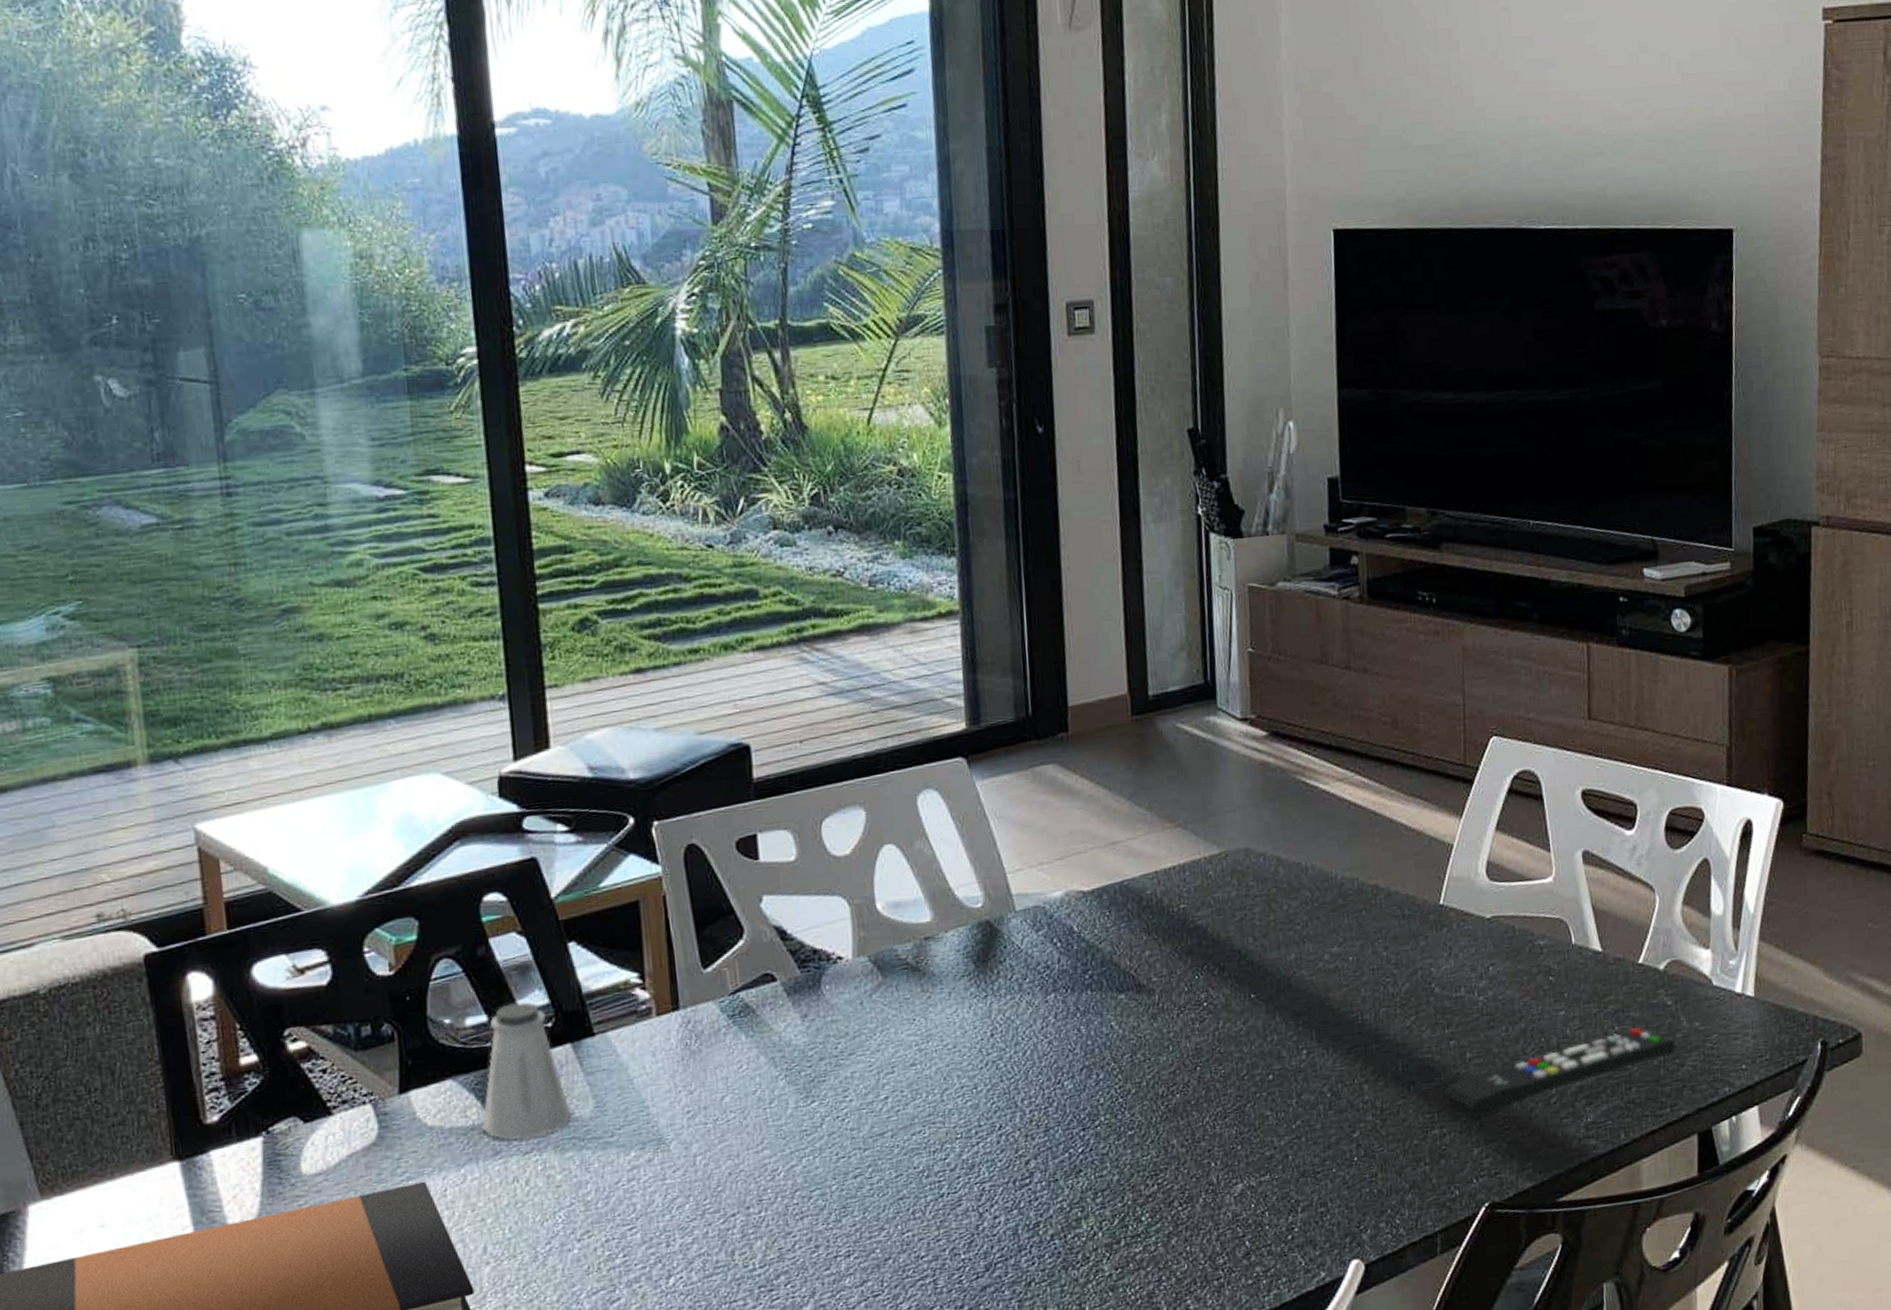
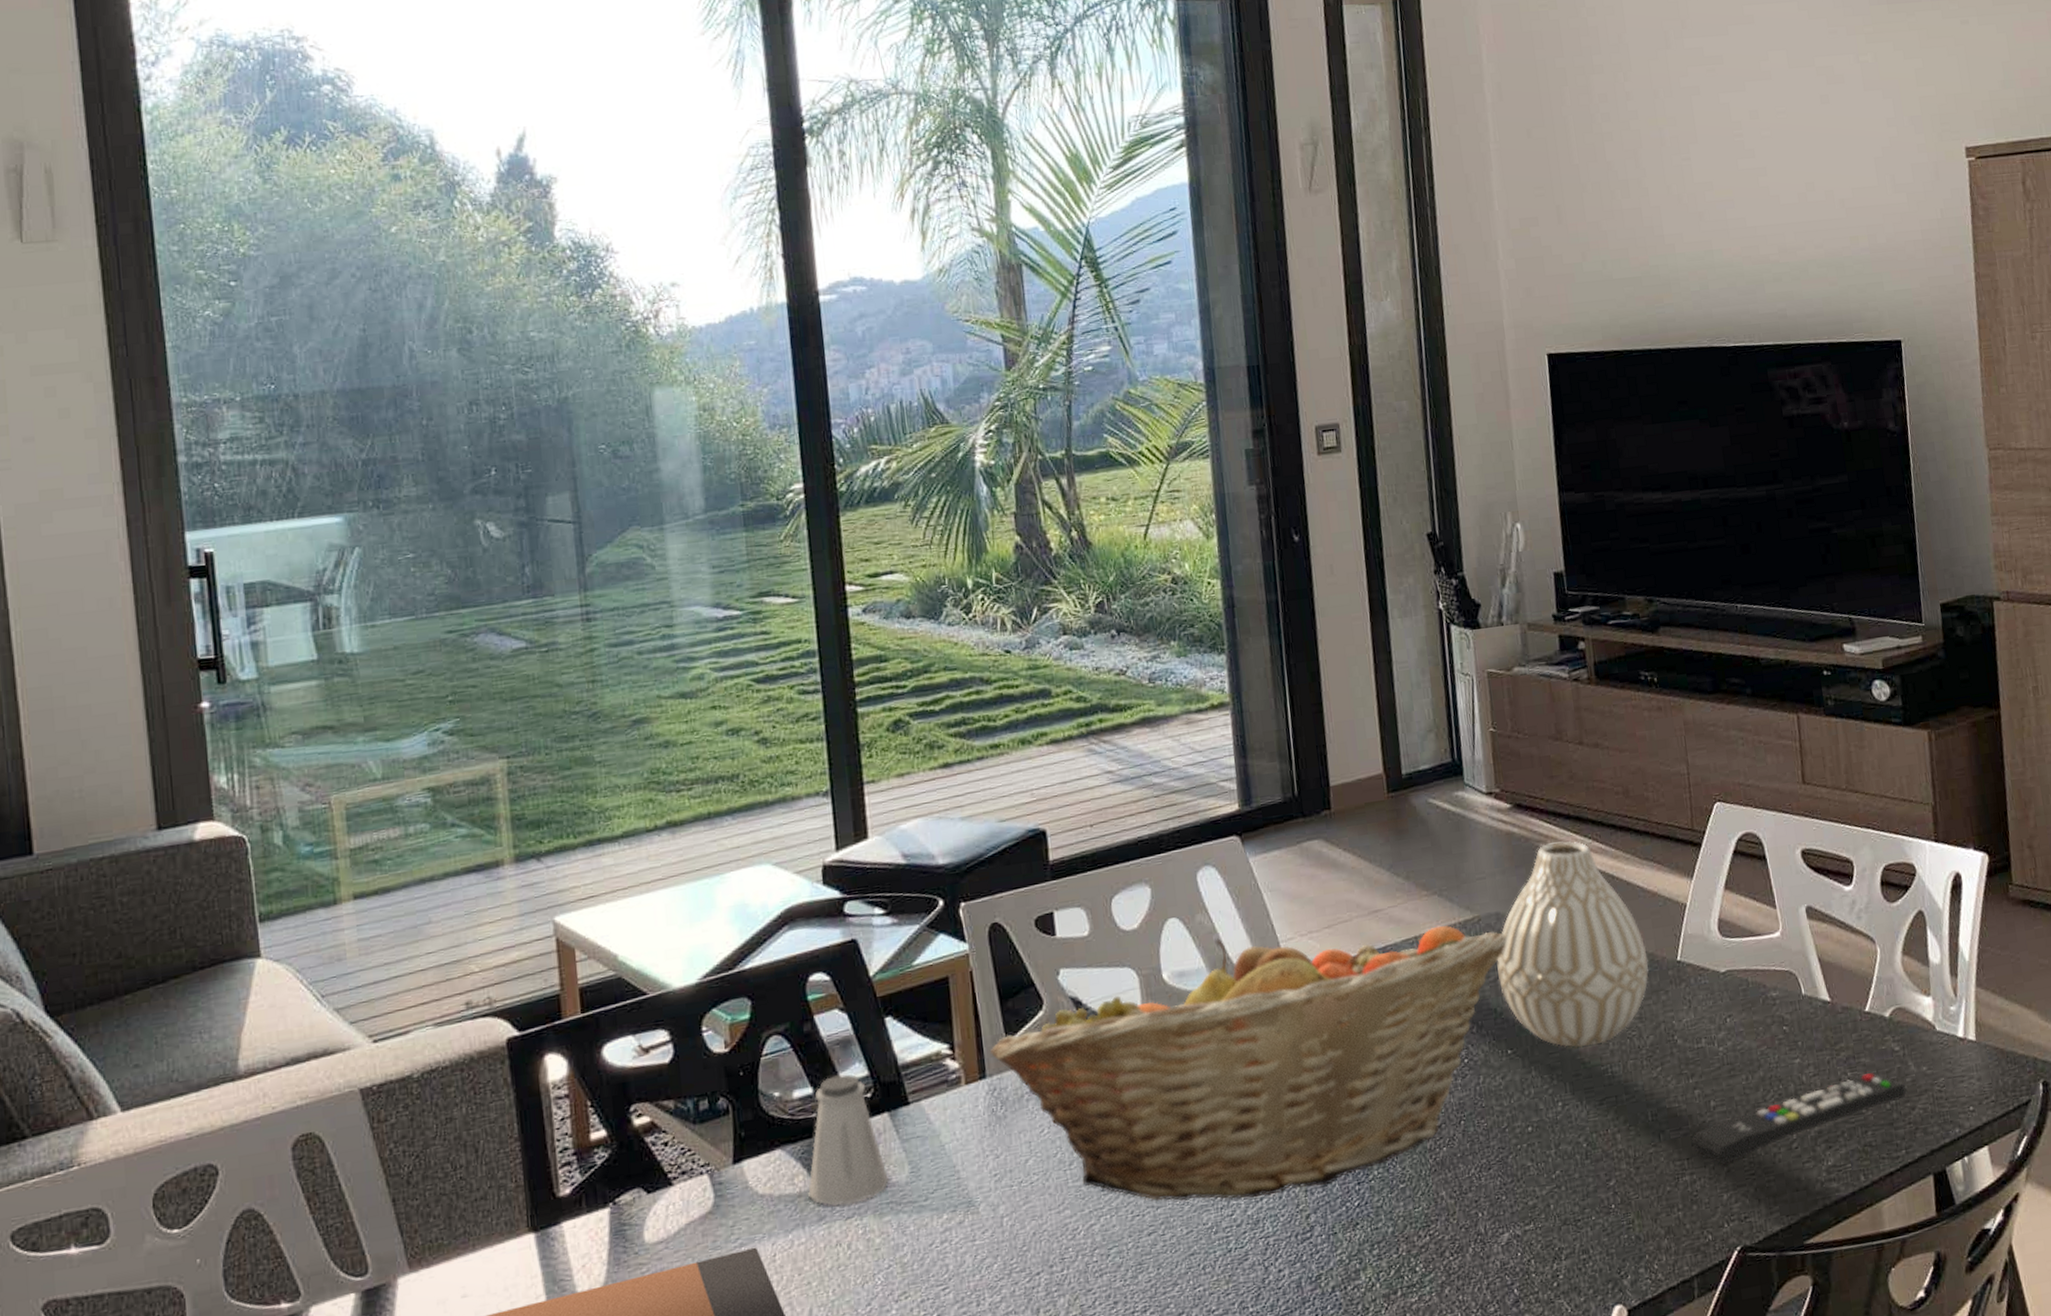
fruit basket: none [683,860,1256,1144] -> present [989,925,1507,1201]
vase: none [1243,773,1408,993] -> present [1497,841,1649,1048]

